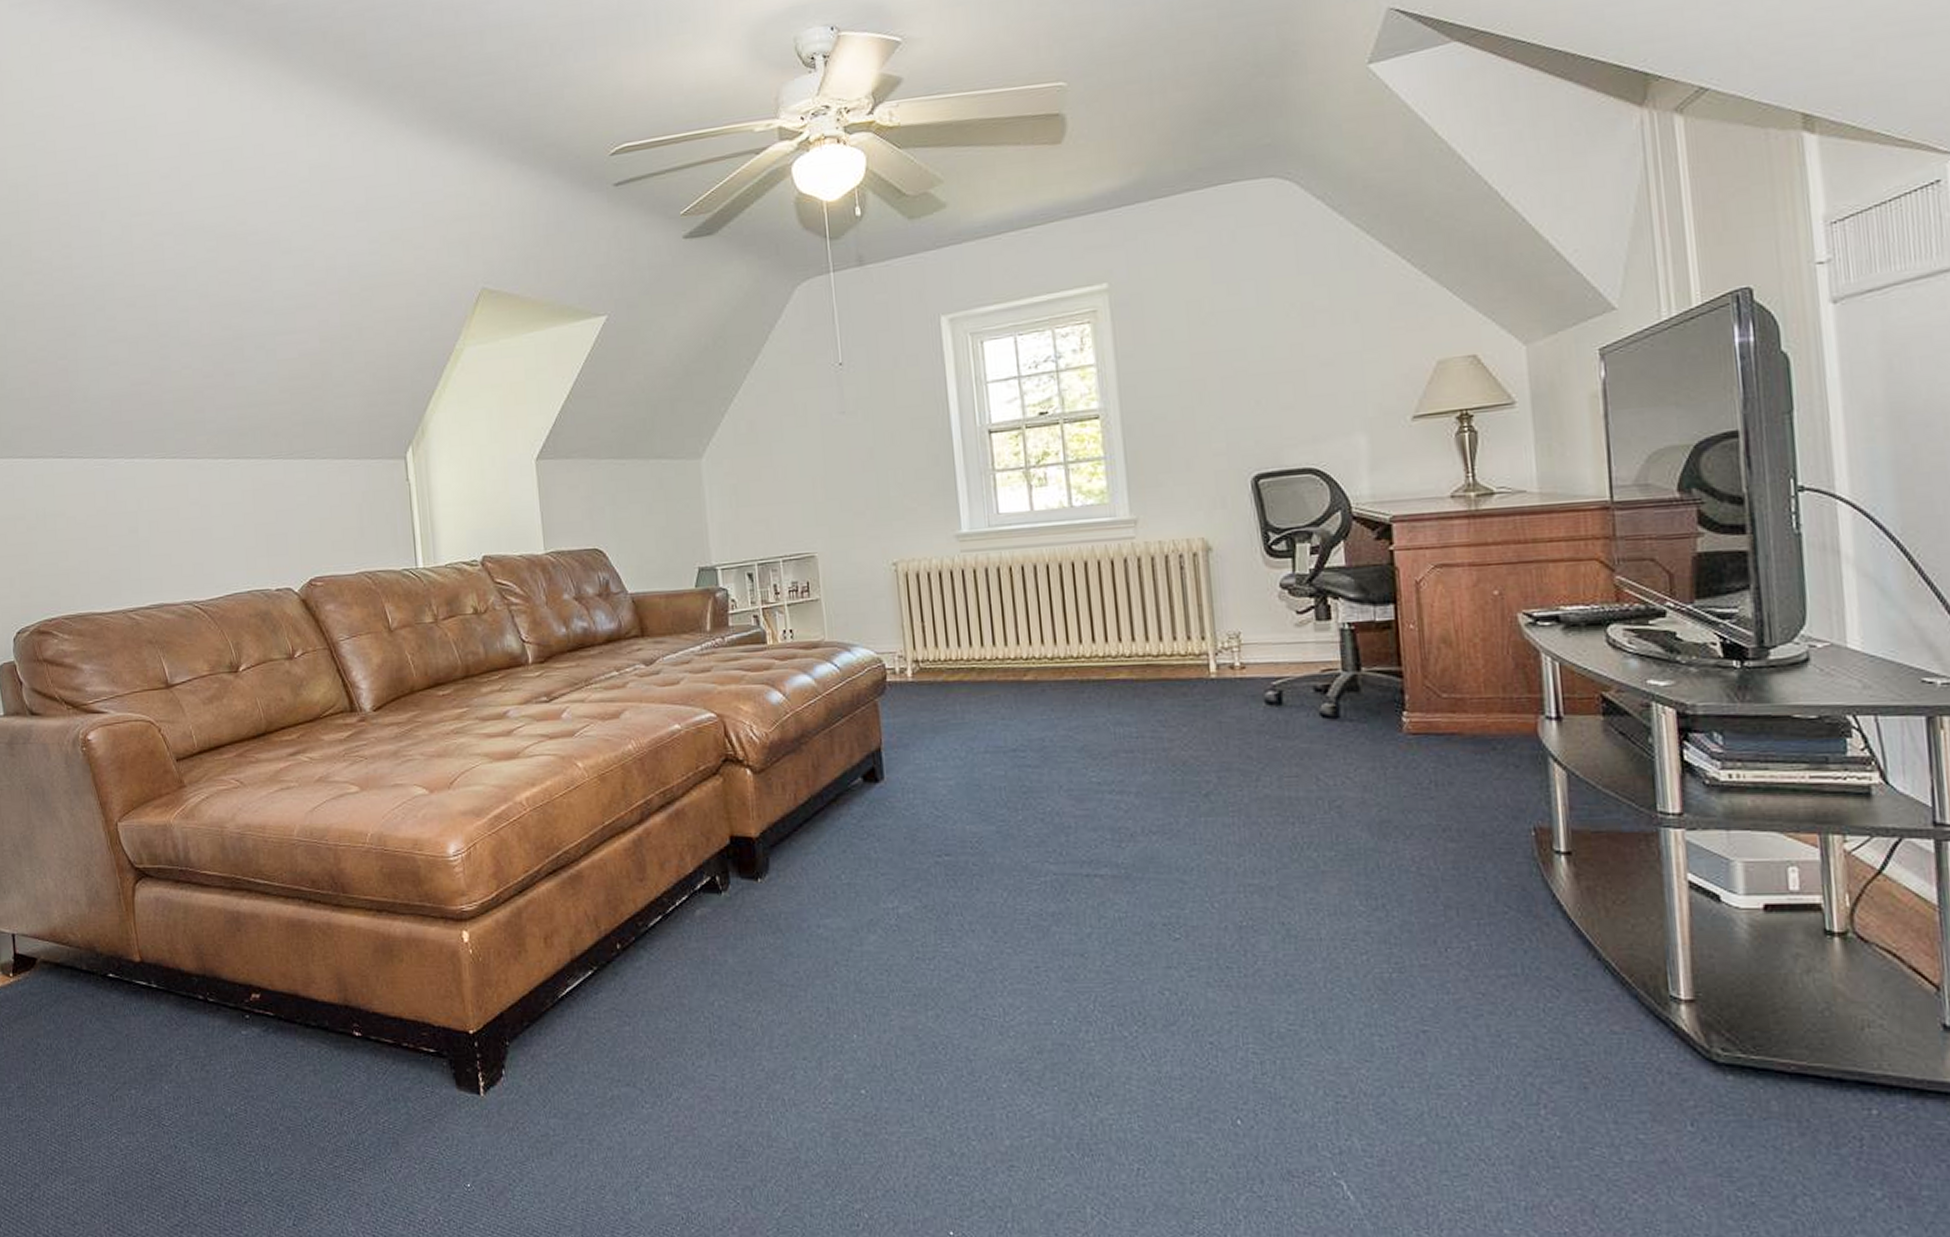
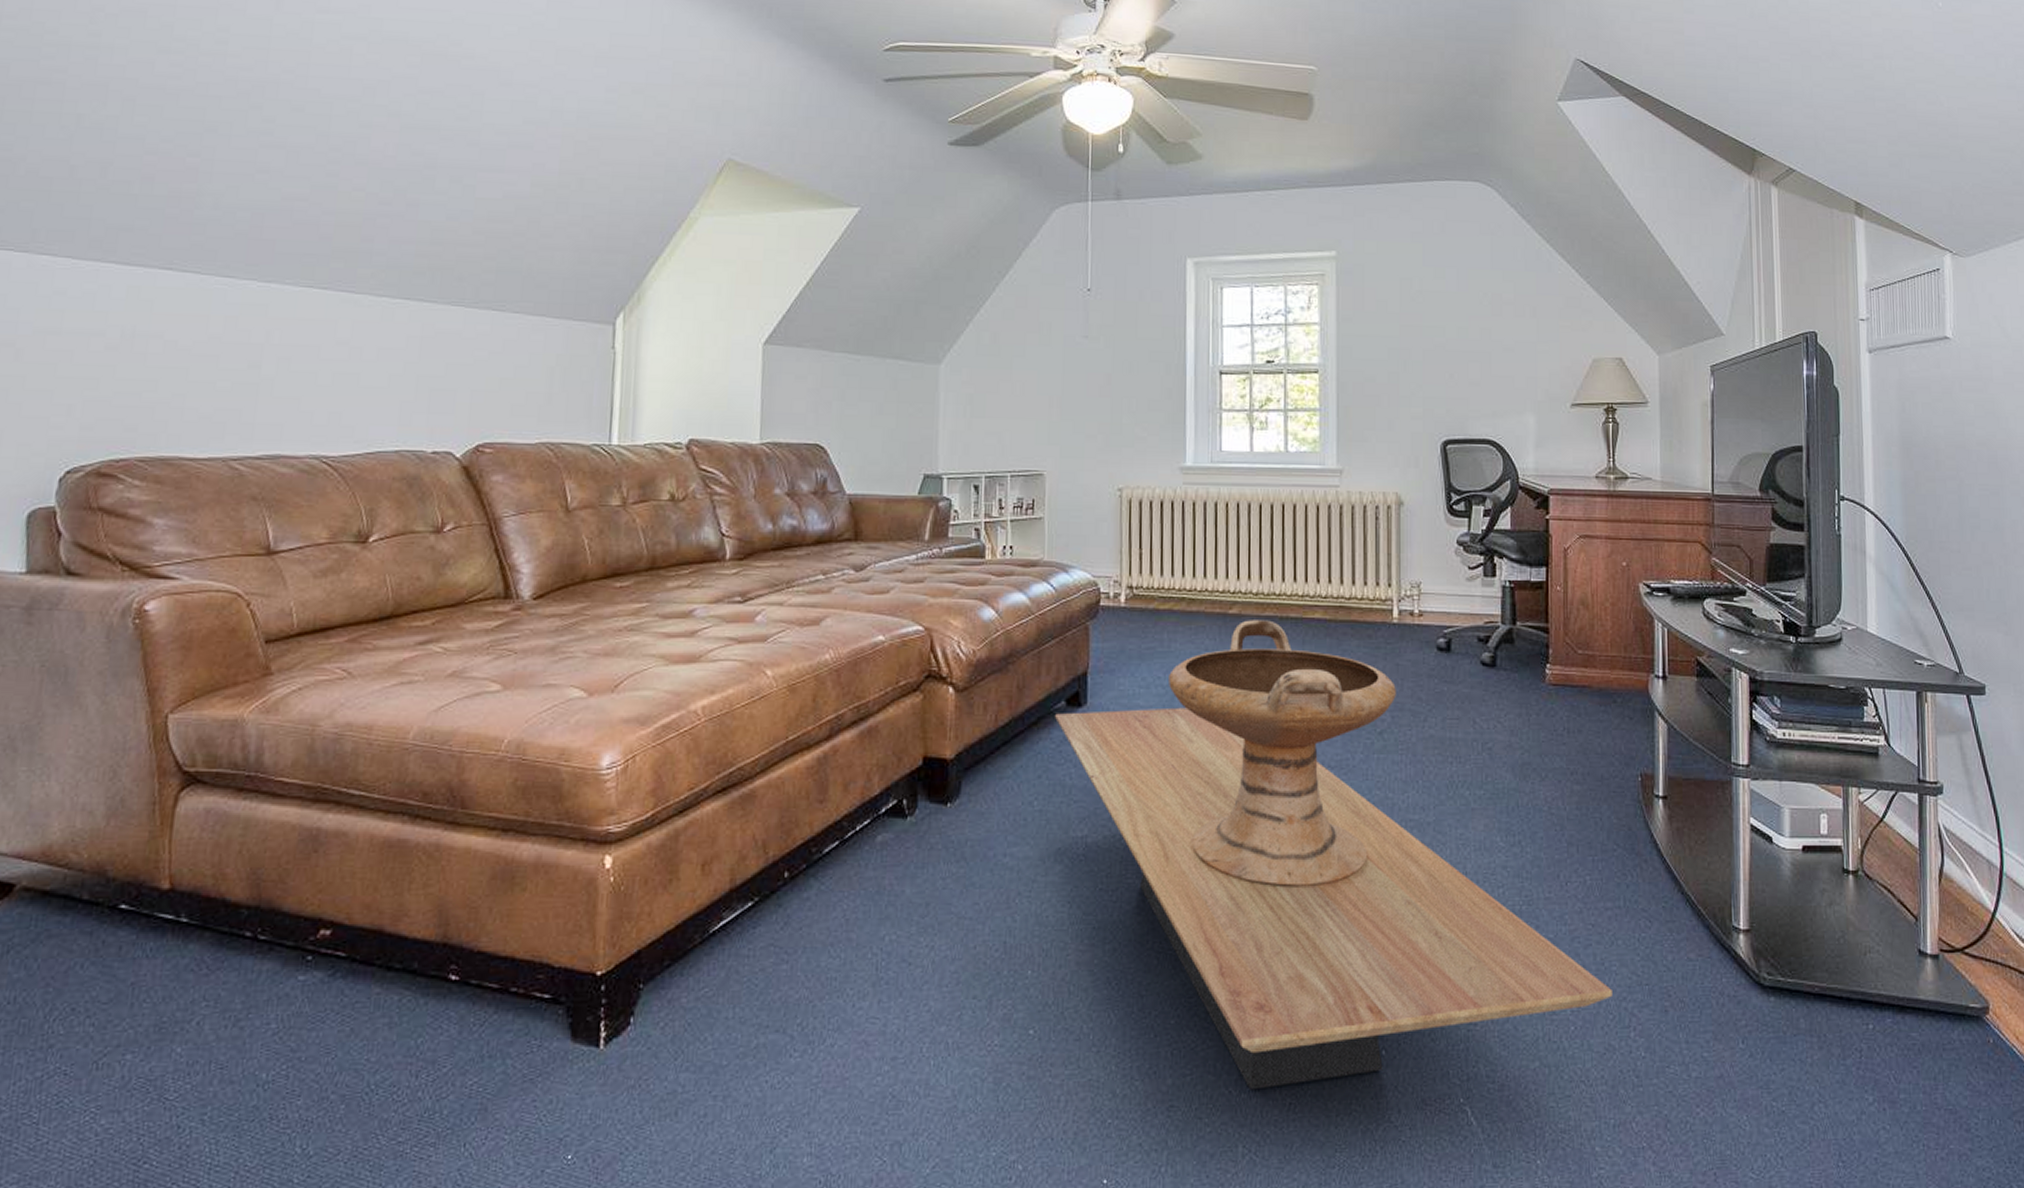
coffee table: none [853,778,1514,1154] -> present [1055,707,1612,1090]
decorative bowl: none [966,684,1221,955] -> present [1169,620,1396,887]

